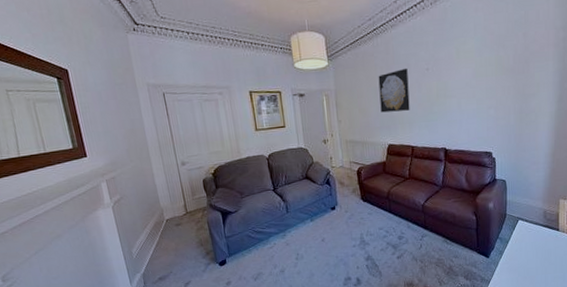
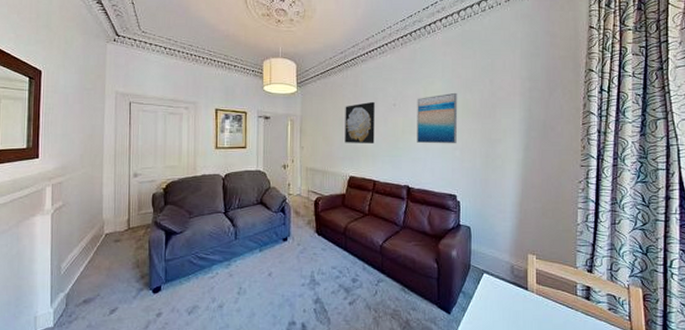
wall art: none [450,50,492,105] -> present [417,92,458,144]

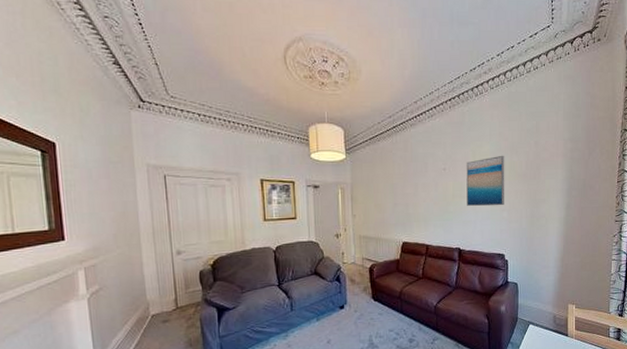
wall art: present [345,101,375,143] -> none [396,166,426,209]

